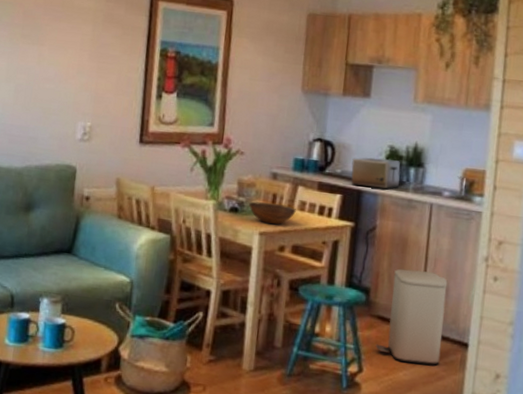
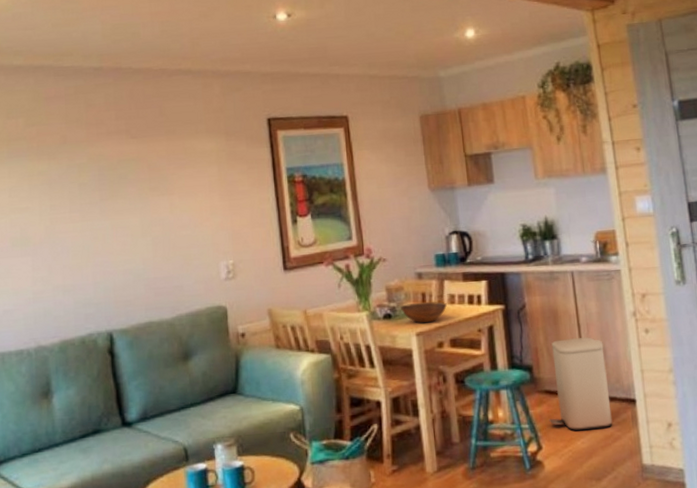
toaster: present [351,157,401,191] -> none [489,237,539,271]

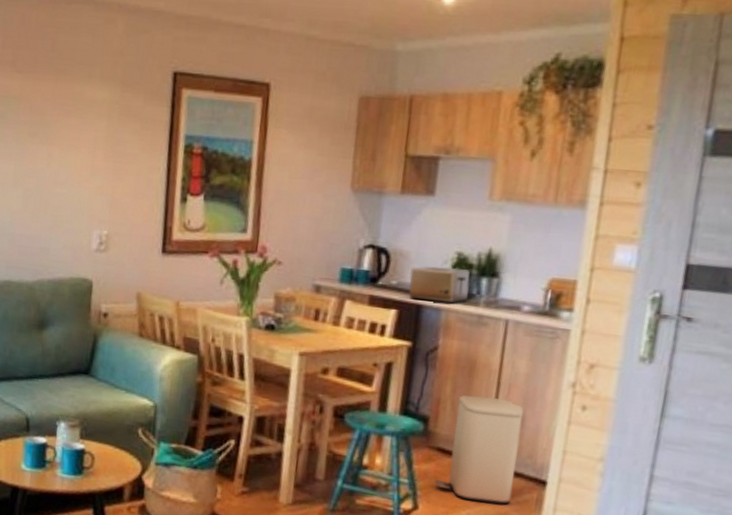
bowl: present [401,301,447,324] -> none [287,318,343,345]
toaster: none [489,237,539,271] -> present [409,265,470,305]

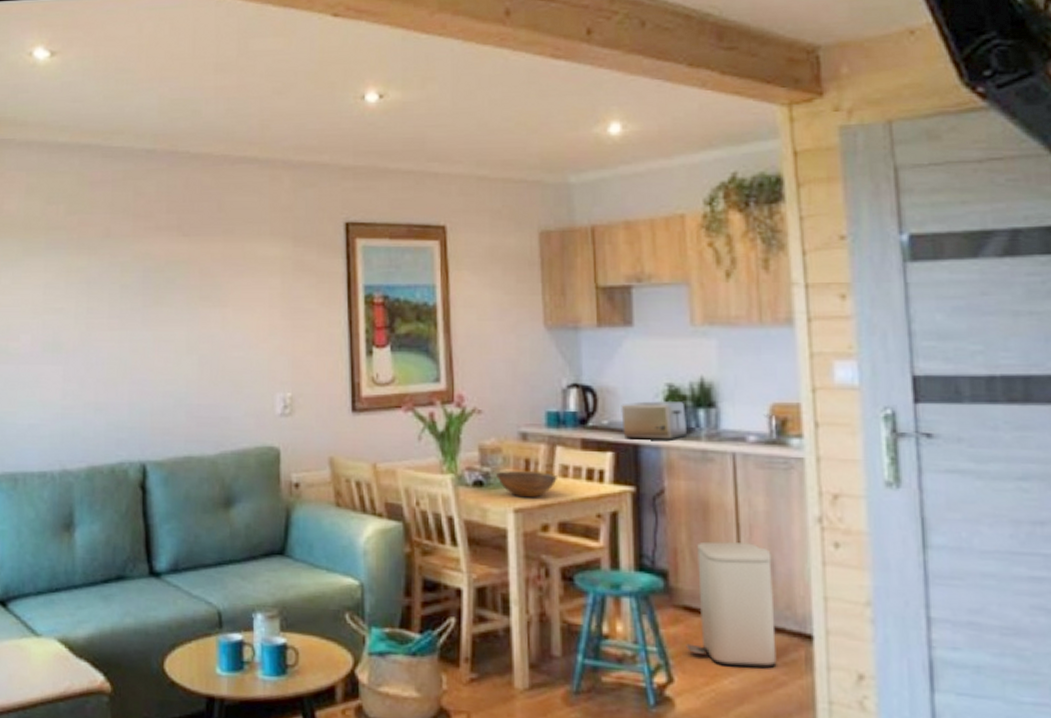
bowl: none [287,318,343,345] -> present [496,470,557,498]

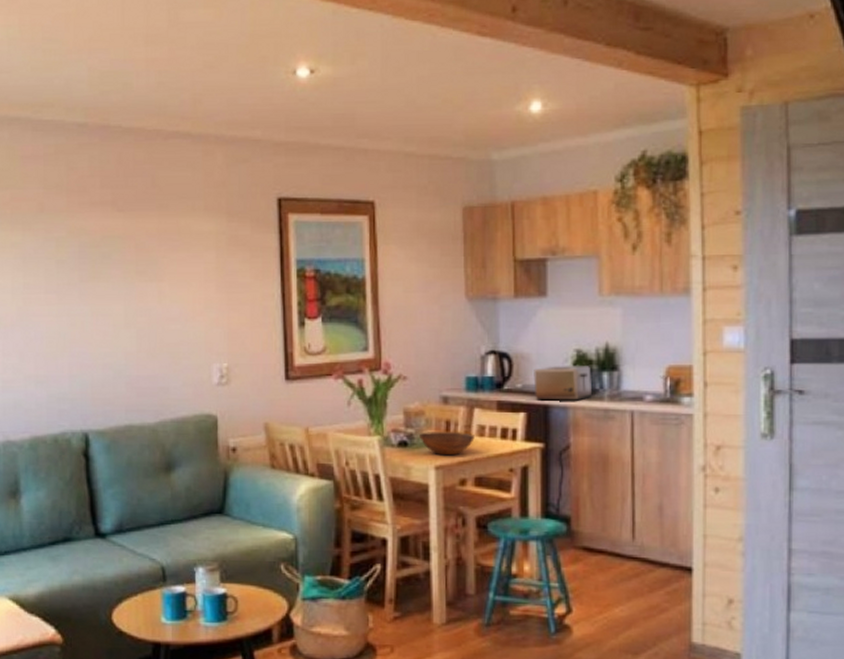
pedal bin: present [686,541,777,669] -> none [583,490,661,598]

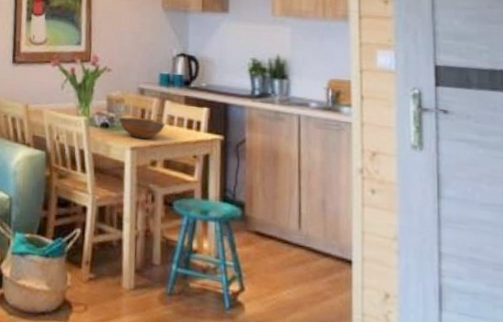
toaster: present [534,366,593,402] -> none [216,70,266,103]

